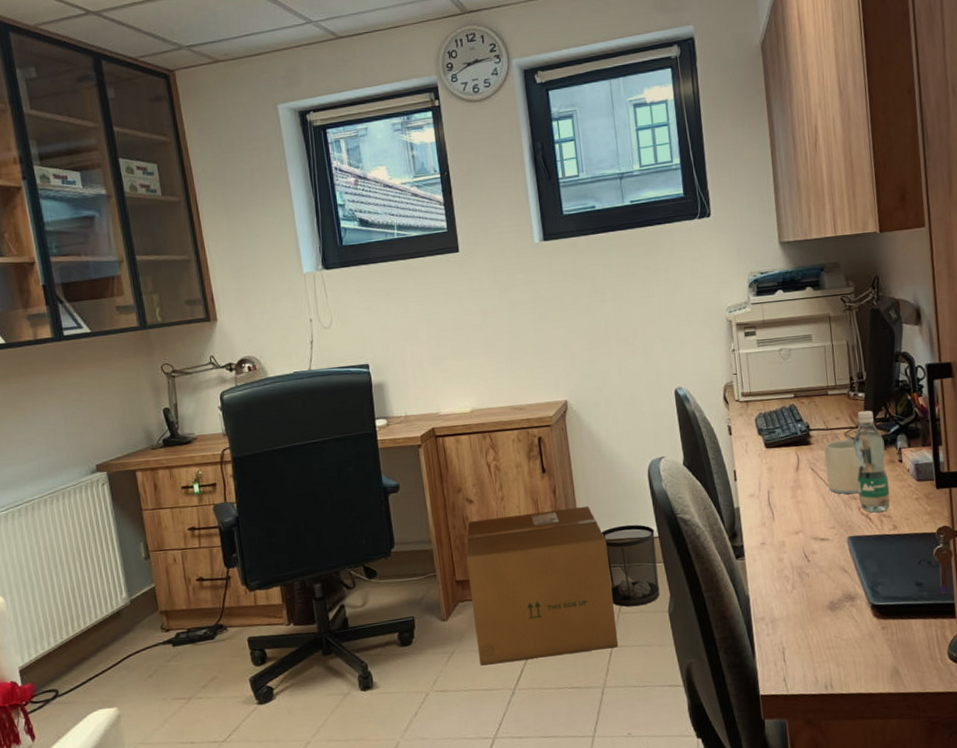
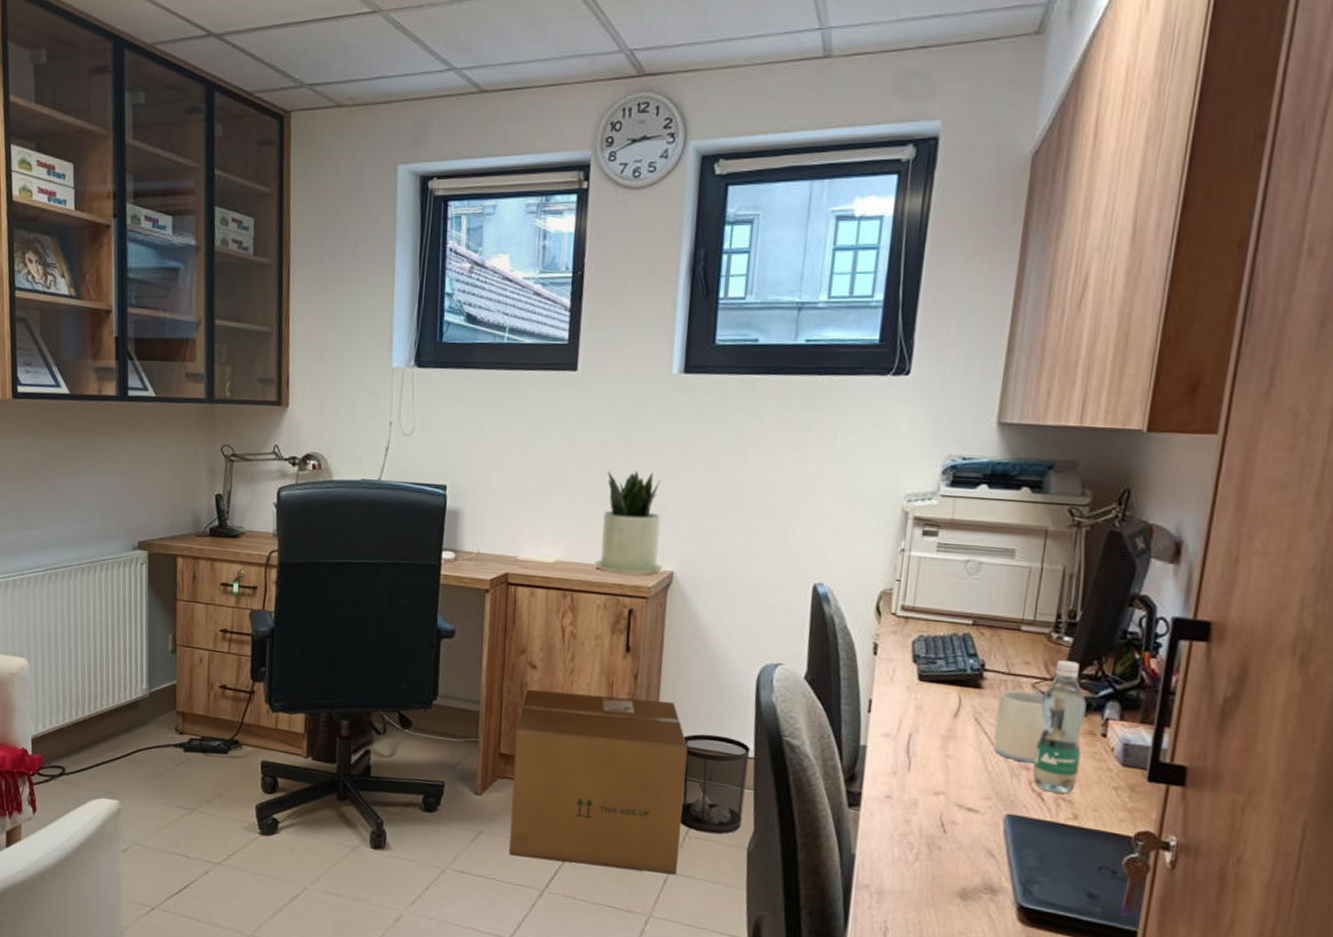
planter: none [499,323,559,412] -> present [594,470,664,576]

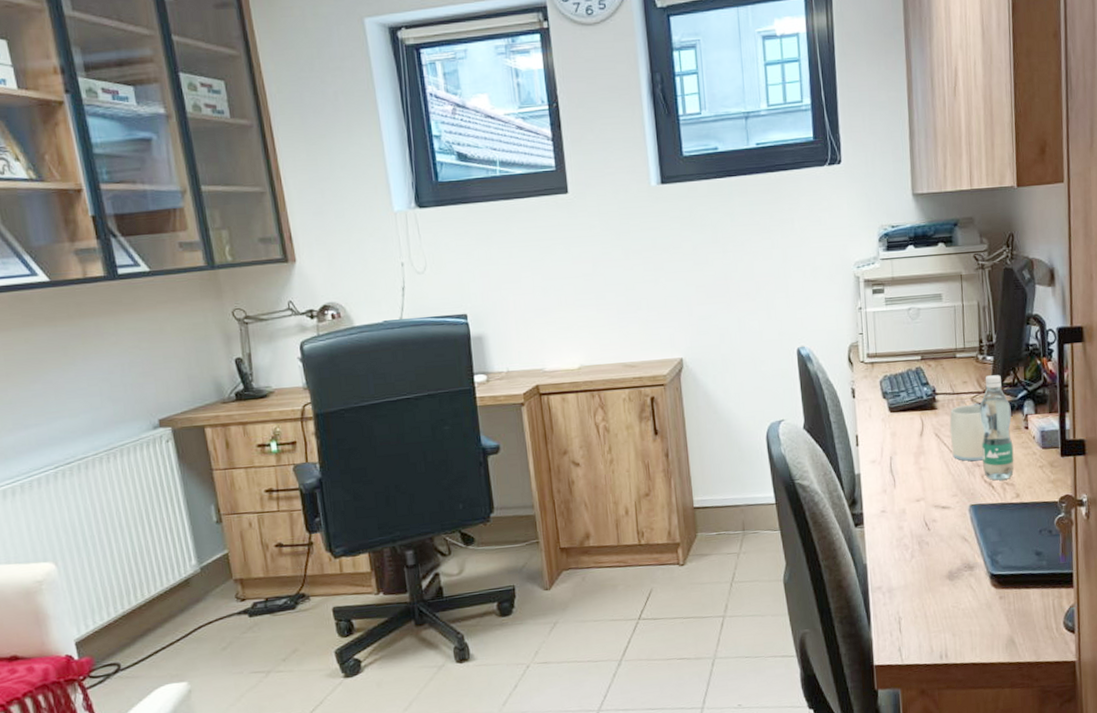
box: present [508,689,688,875] -> none [571,470,731,637]
planter: present [594,470,664,576] -> none [610,274,674,369]
waste bin: present [679,734,751,834] -> none [715,490,775,576]

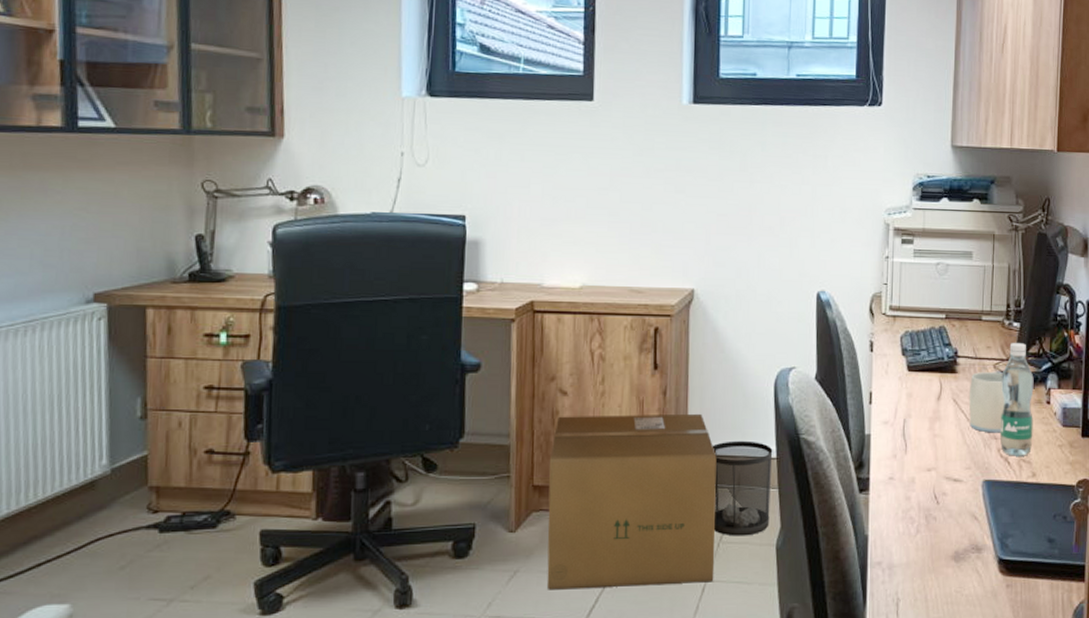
box: none [571,470,731,637] -> present [547,413,717,590]
waste bin: none [715,490,775,576] -> present [712,440,773,536]

